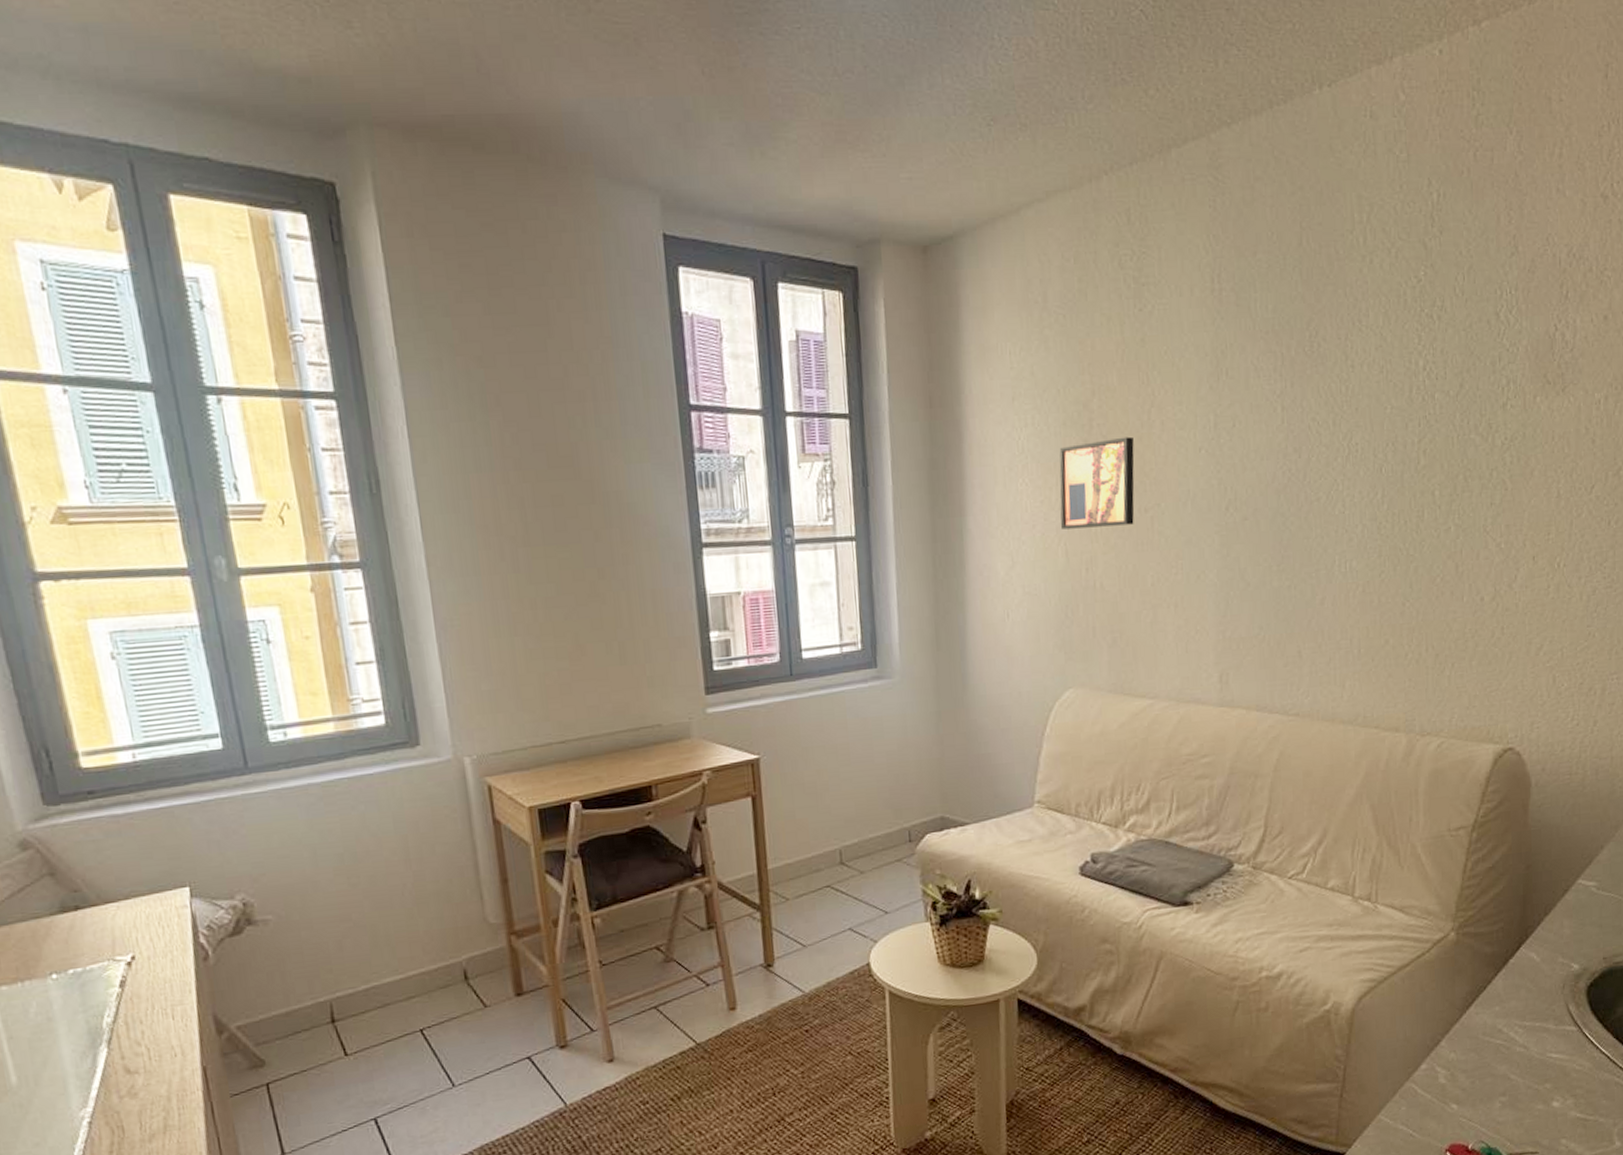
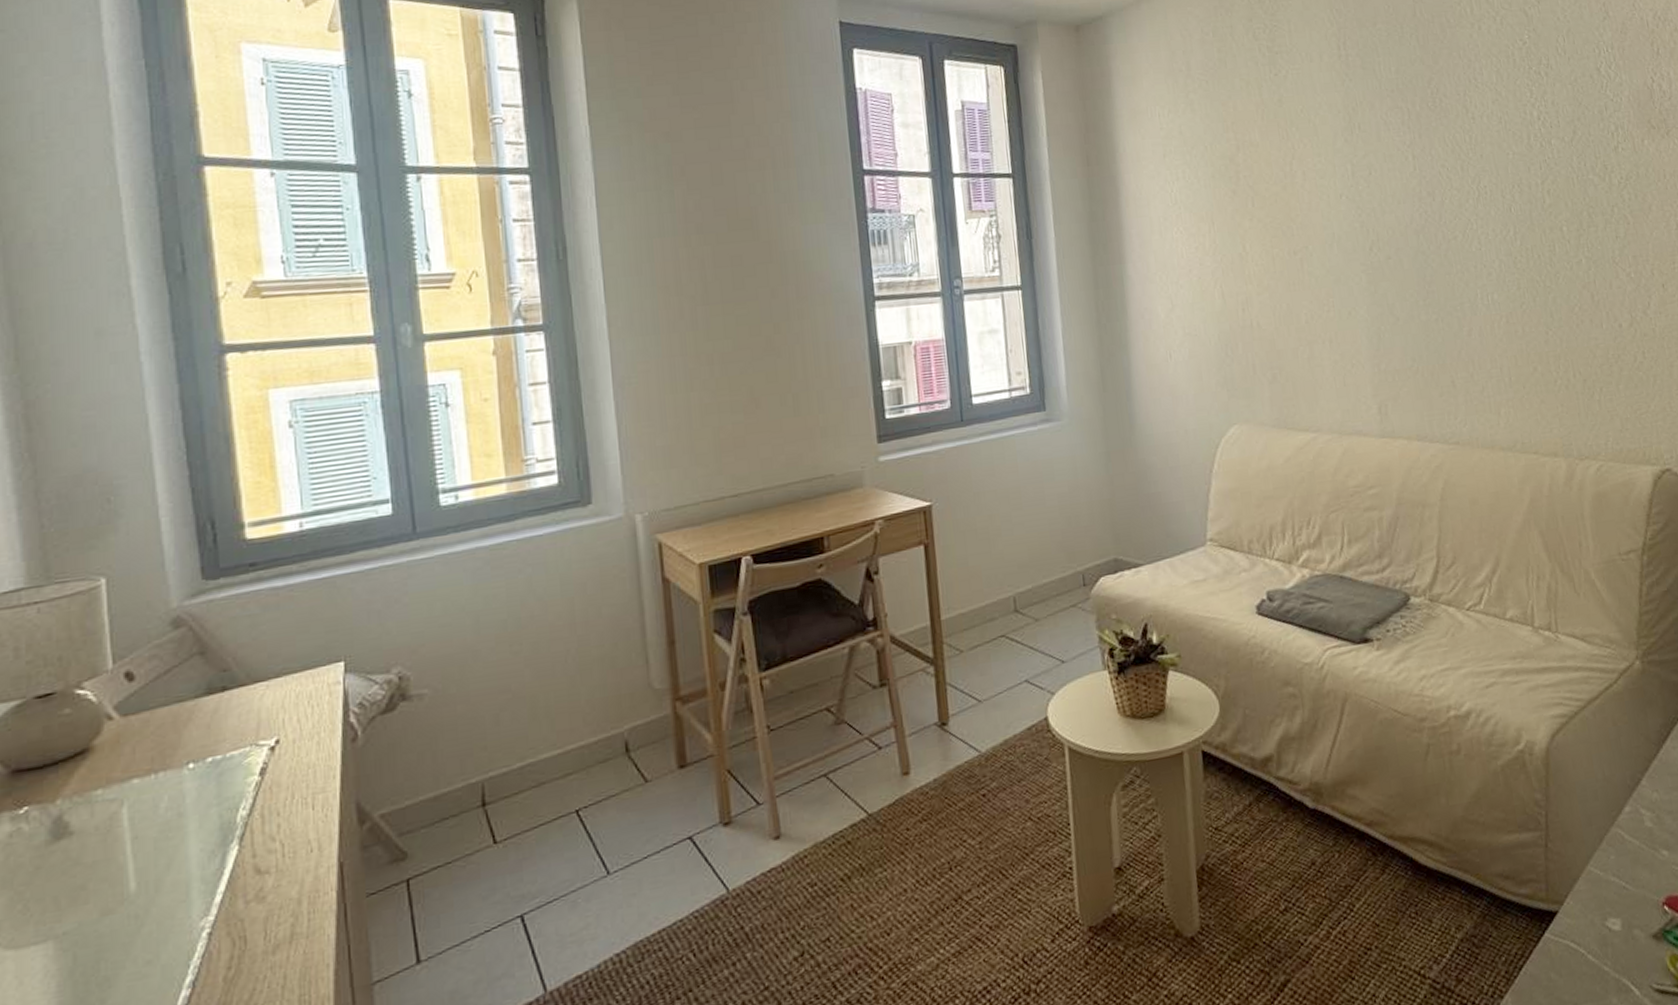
wall art: present [1059,436,1135,530] -> none [1210,186,1285,273]

